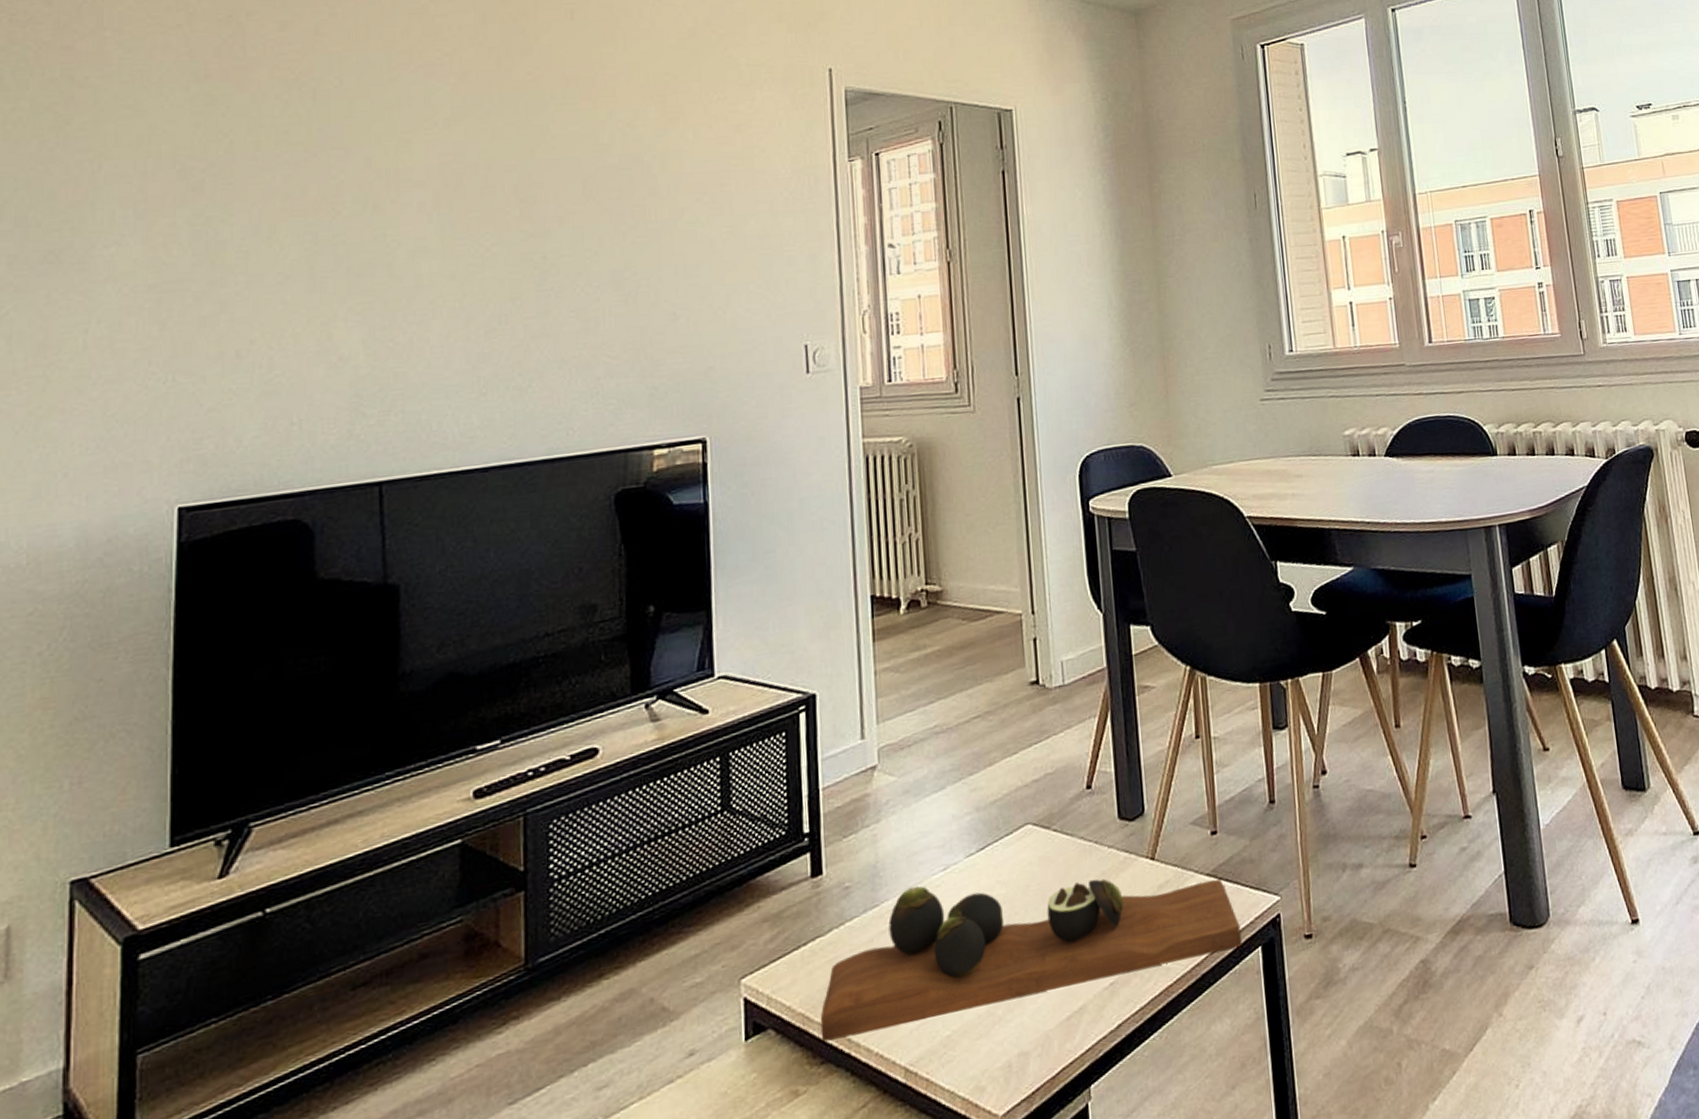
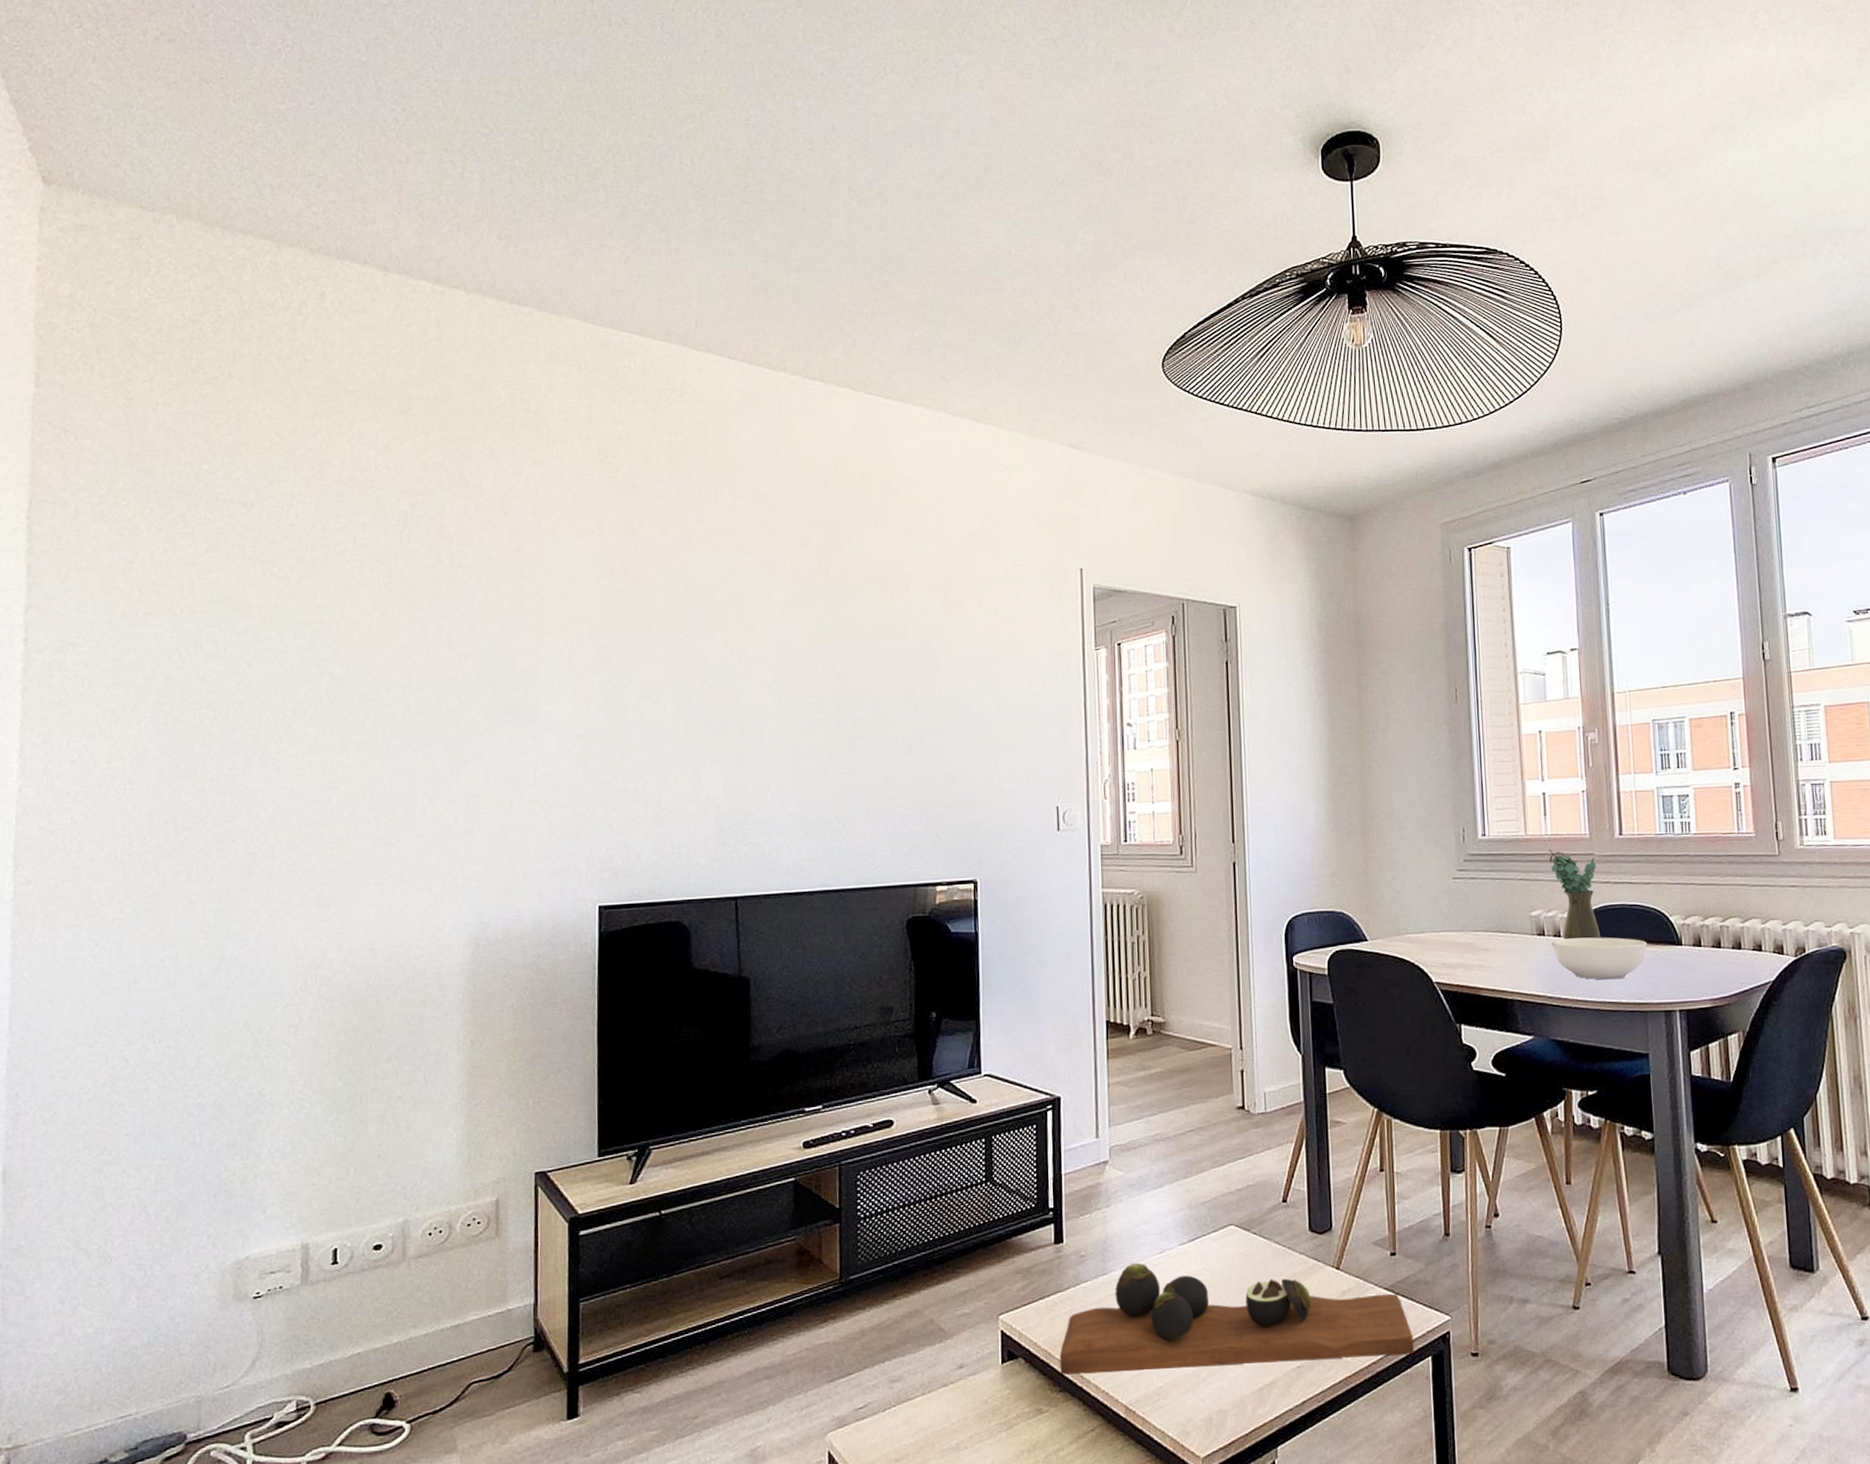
vase: none [1358,361,1417,459] -> present [1548,848,1601,940]
bowl: none [1367,452,1463,500] -> present [1551,937,1647,980]

